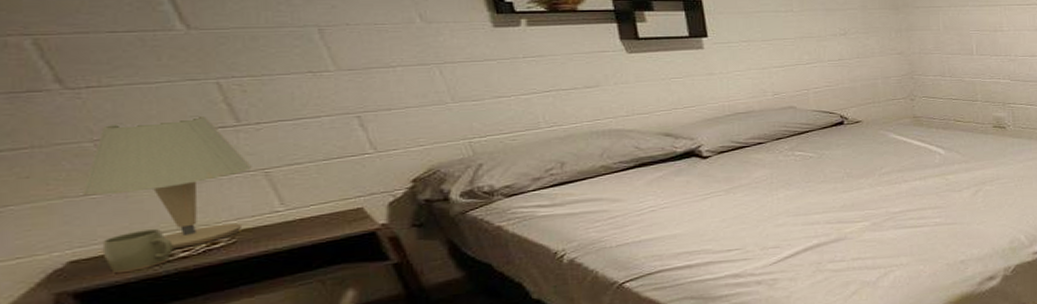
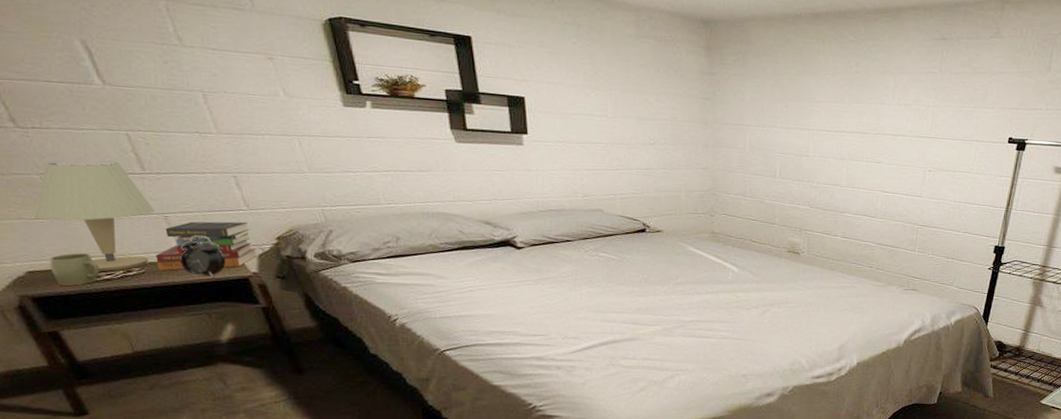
books: none [252,167,388,238] -> present [156,221,258,271]
alarm clock: none [285,188,346,240] -> present [180,235,226,277]

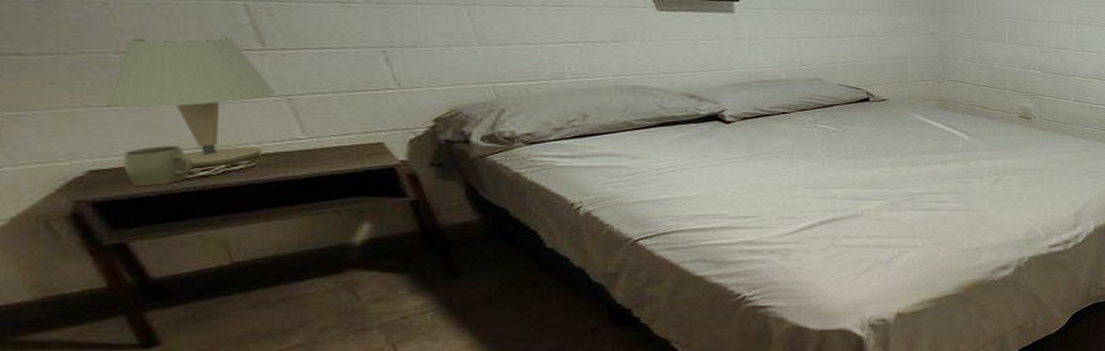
books: present [156,221,258,271] -> none [272,103,409,163]
alarm clock: present [180,235,226,277] -> none [305,119,366,169]

